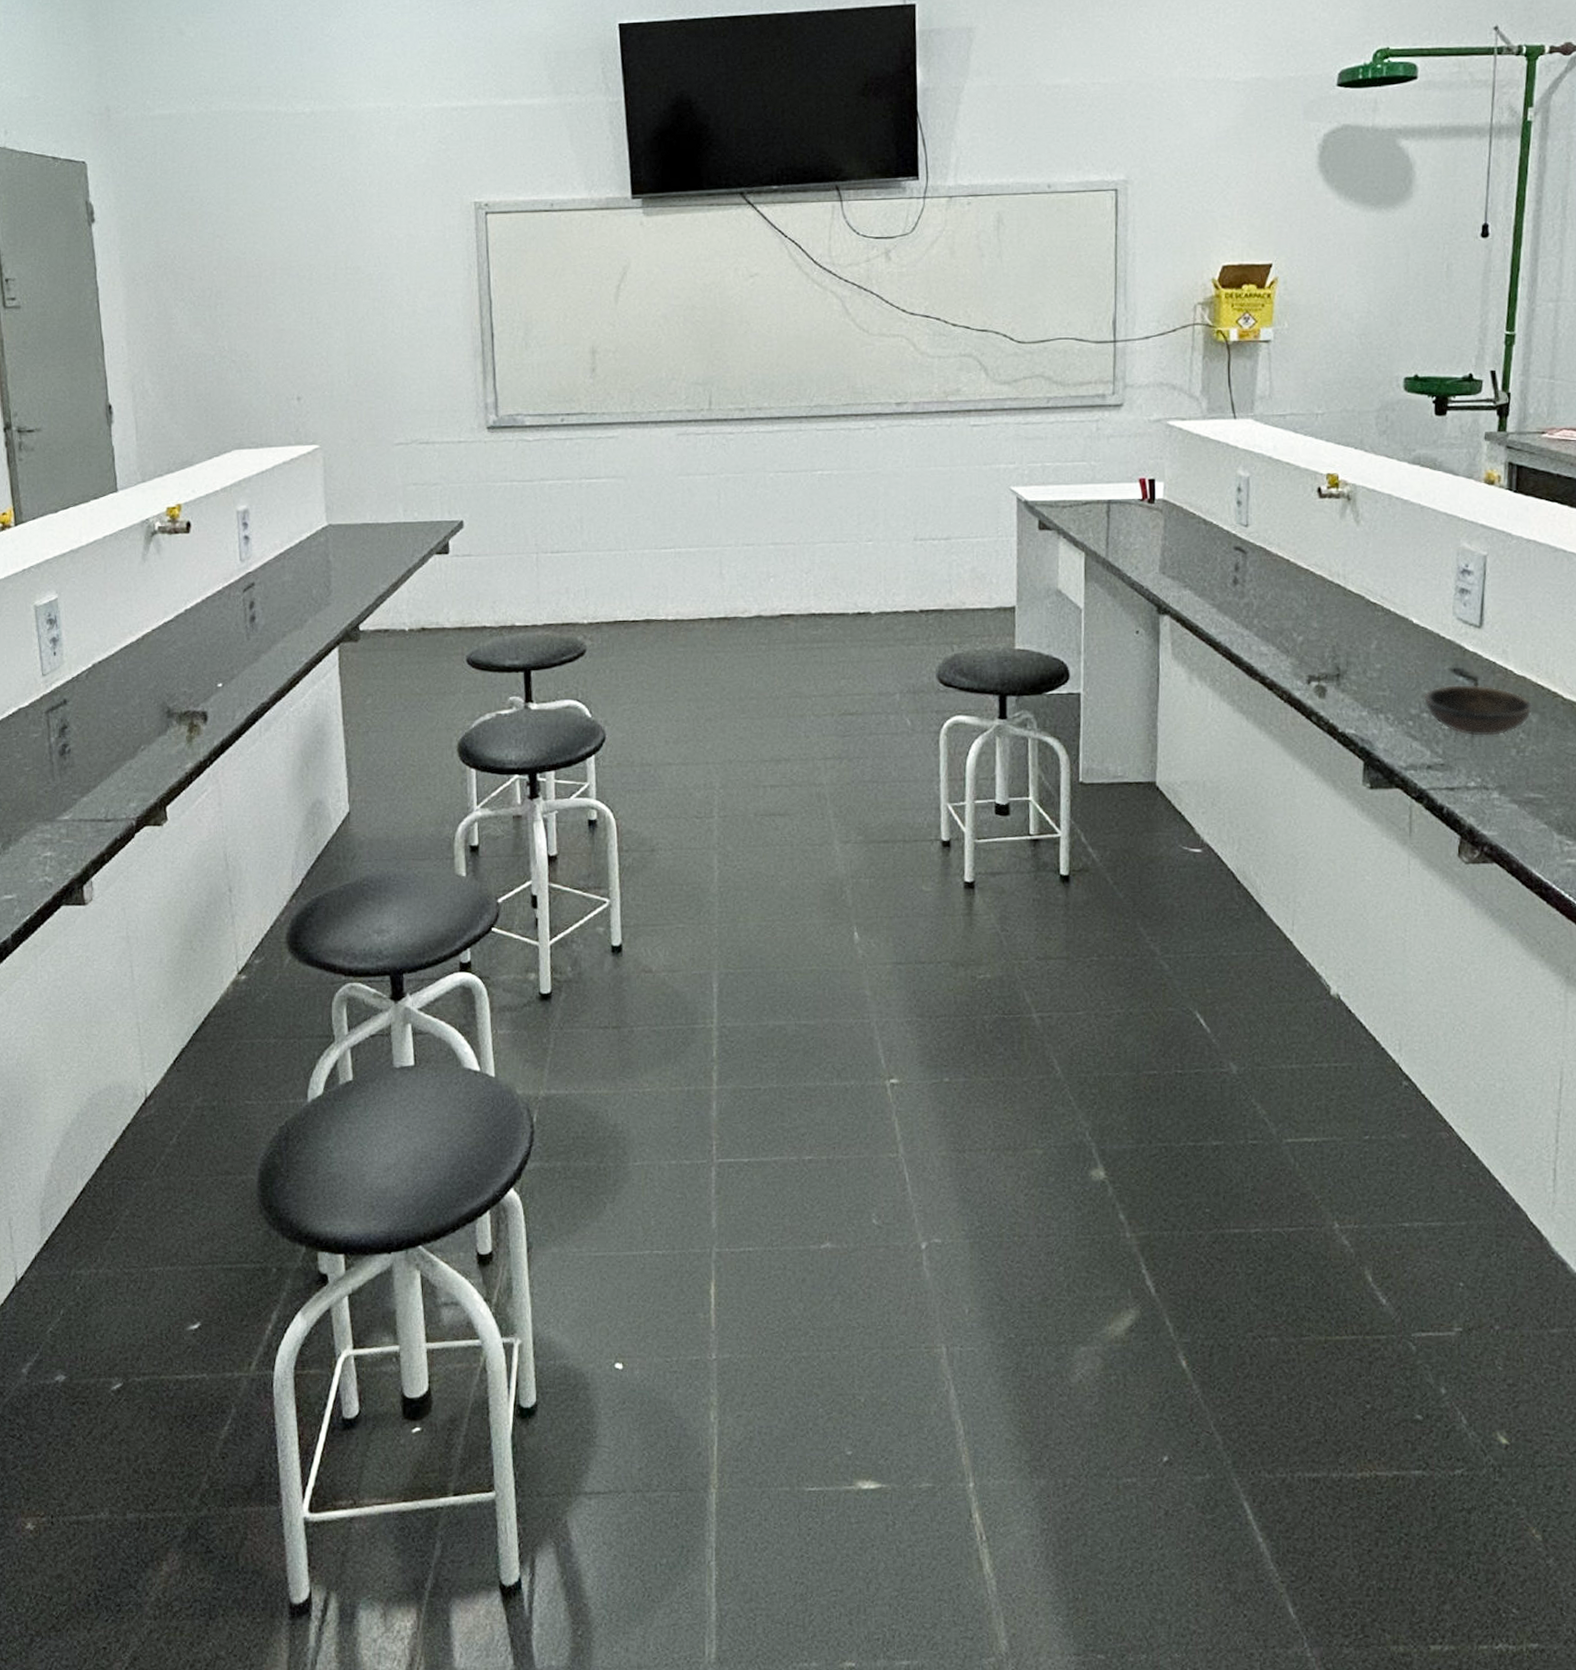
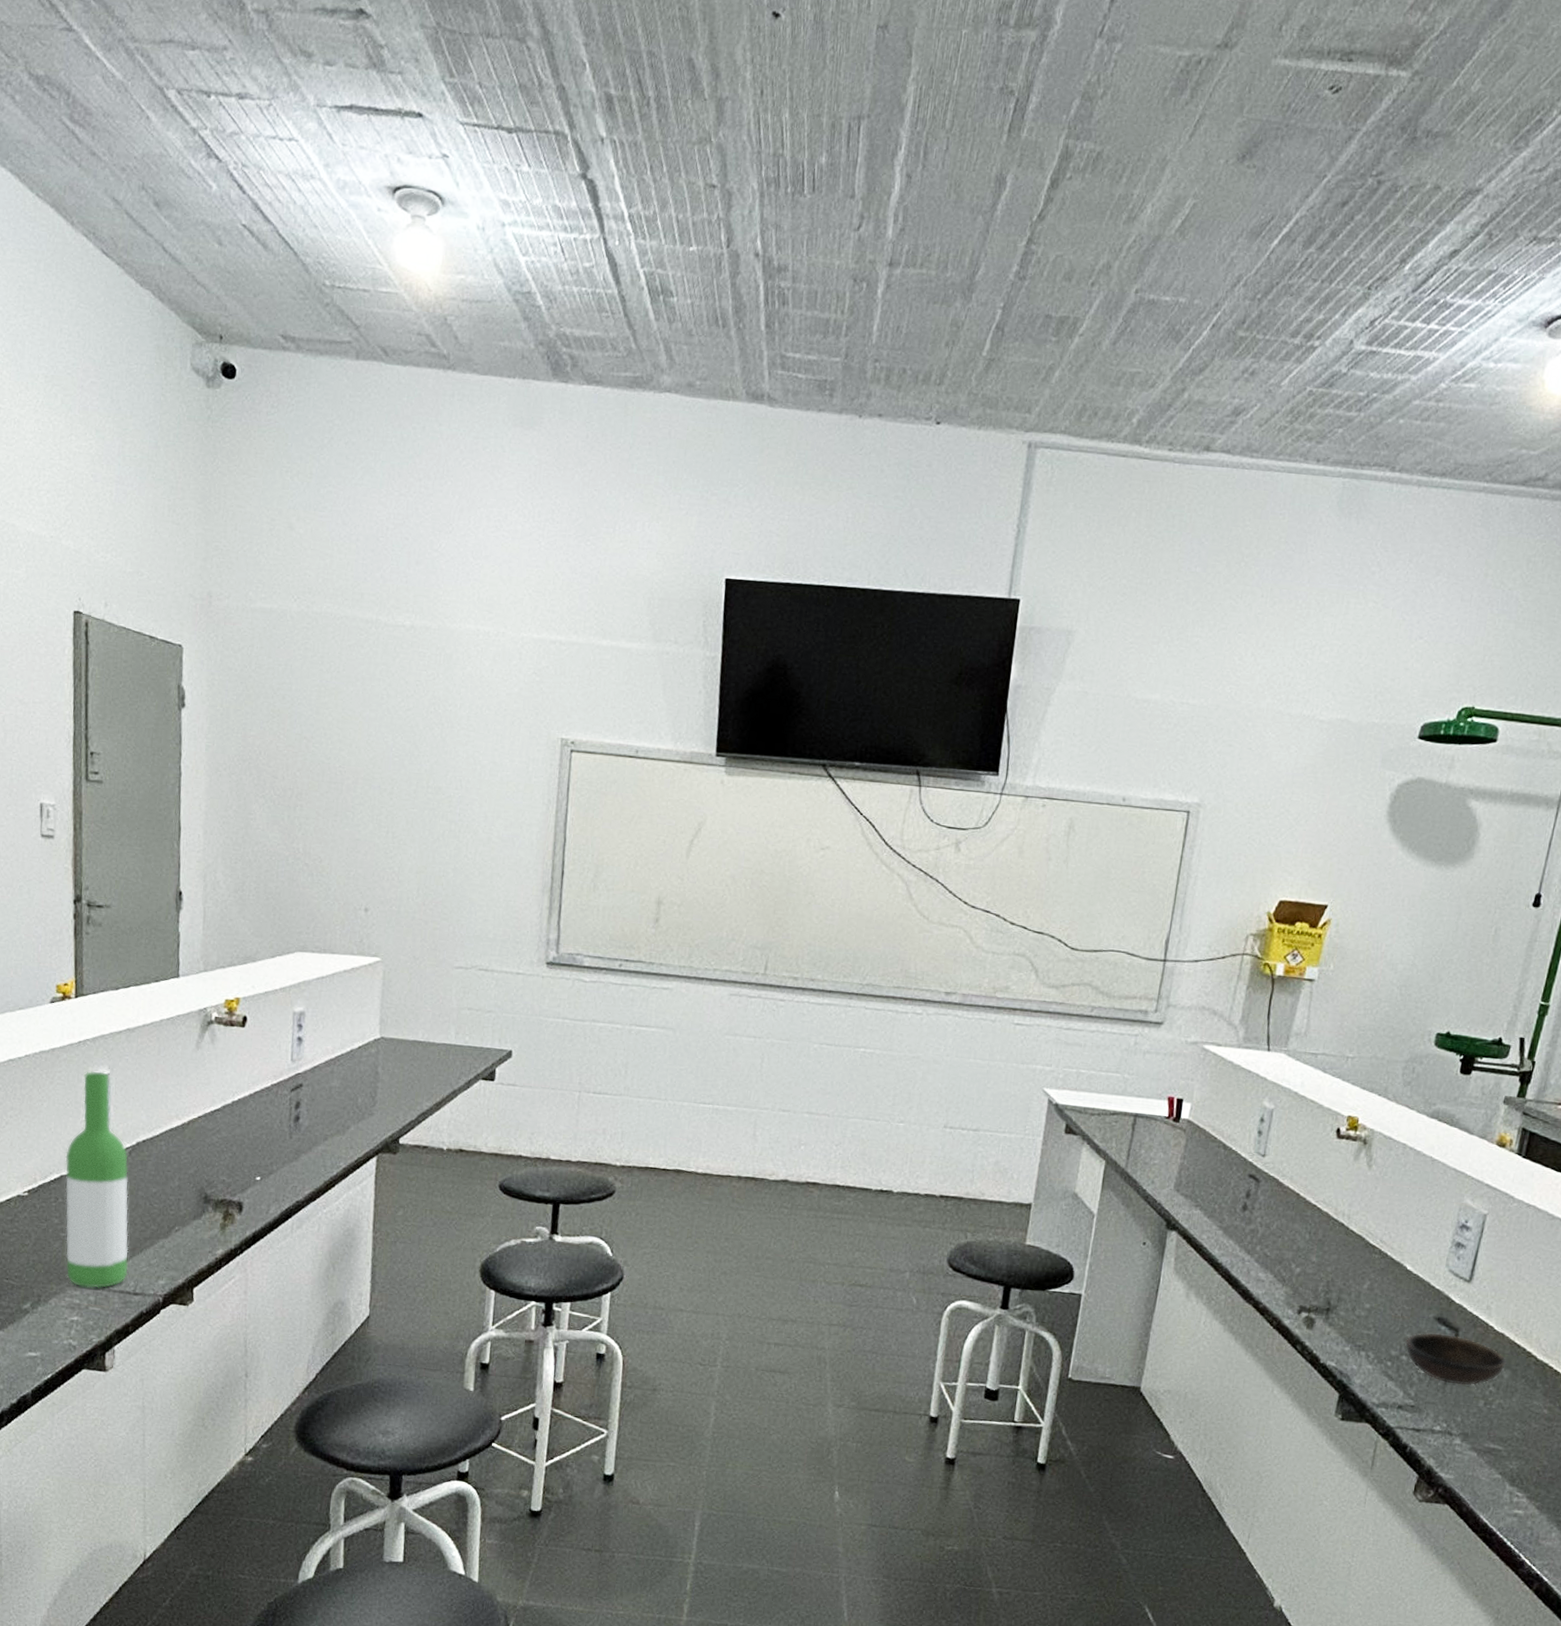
wine bottle: none [21,597,98,820] -> present [65,1071,129,1289]

